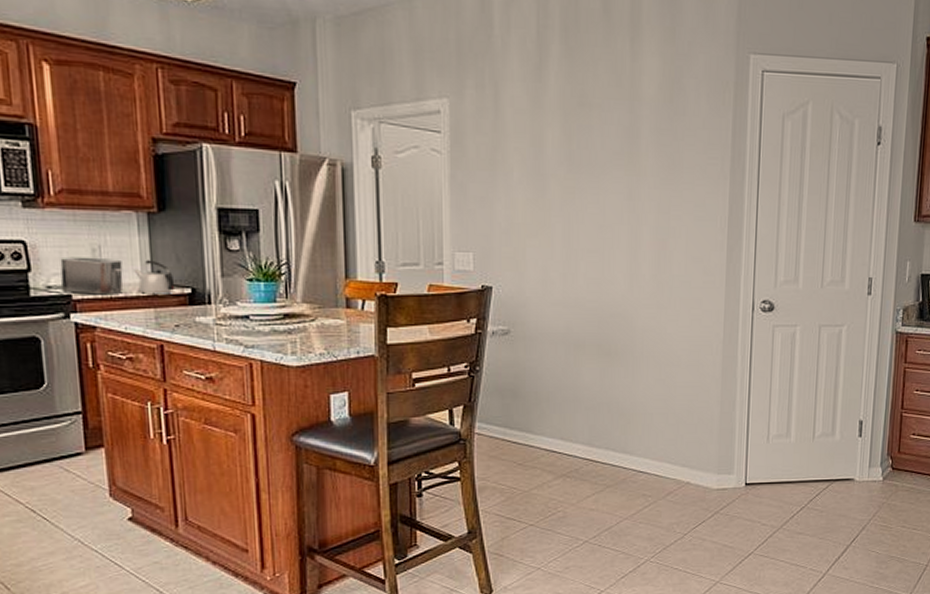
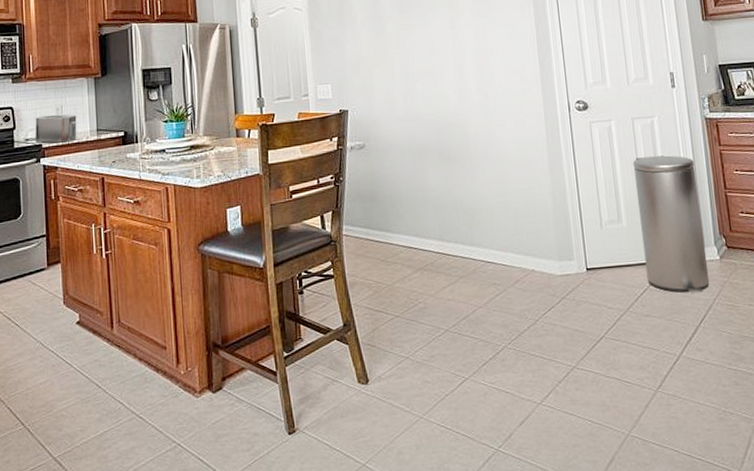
kettle: present [133,260,176,296] -> none [84,113,113,140]
pedal bin: none [806,369,876,514] -> present [633,155,710,294]

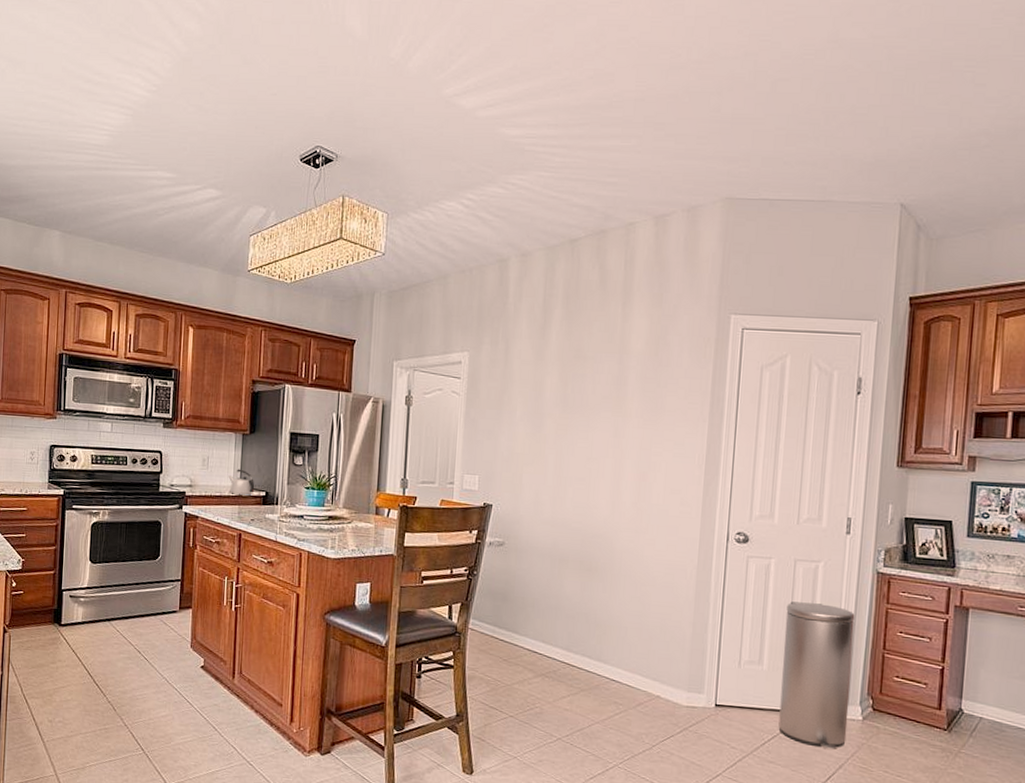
toaster: present [35,114,77,143] -> none [179,464,221,494]
kettle: none [84,113,113,140] -> present [228,469,255,496]

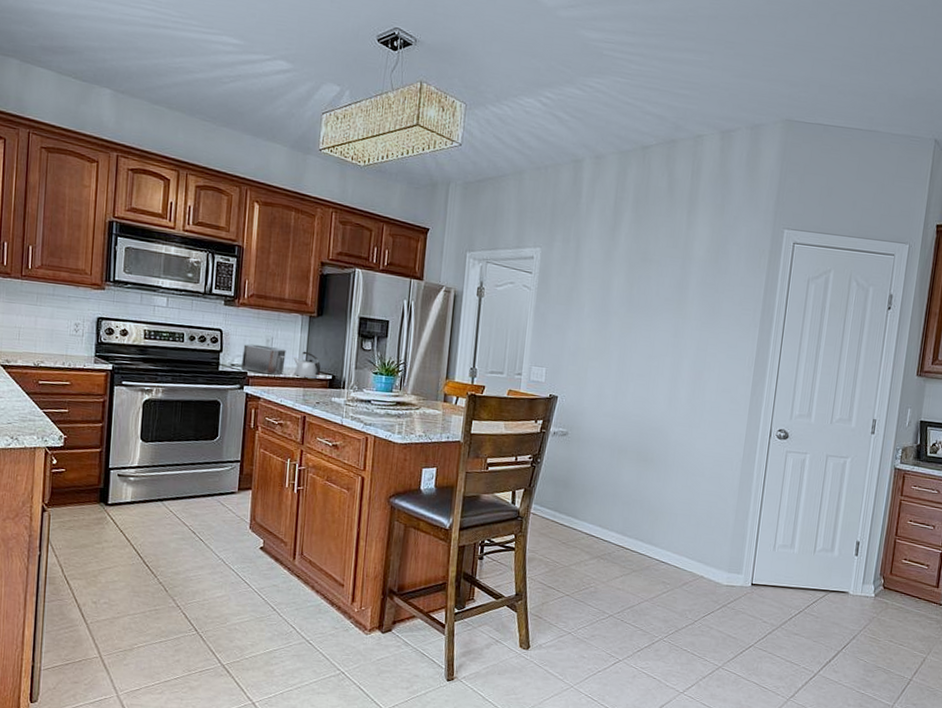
toaster: none [179,464,221,494] -> present [240,344,286,375]
pedal bin: present [778,601,855,751] -> none [804,492,874,624]

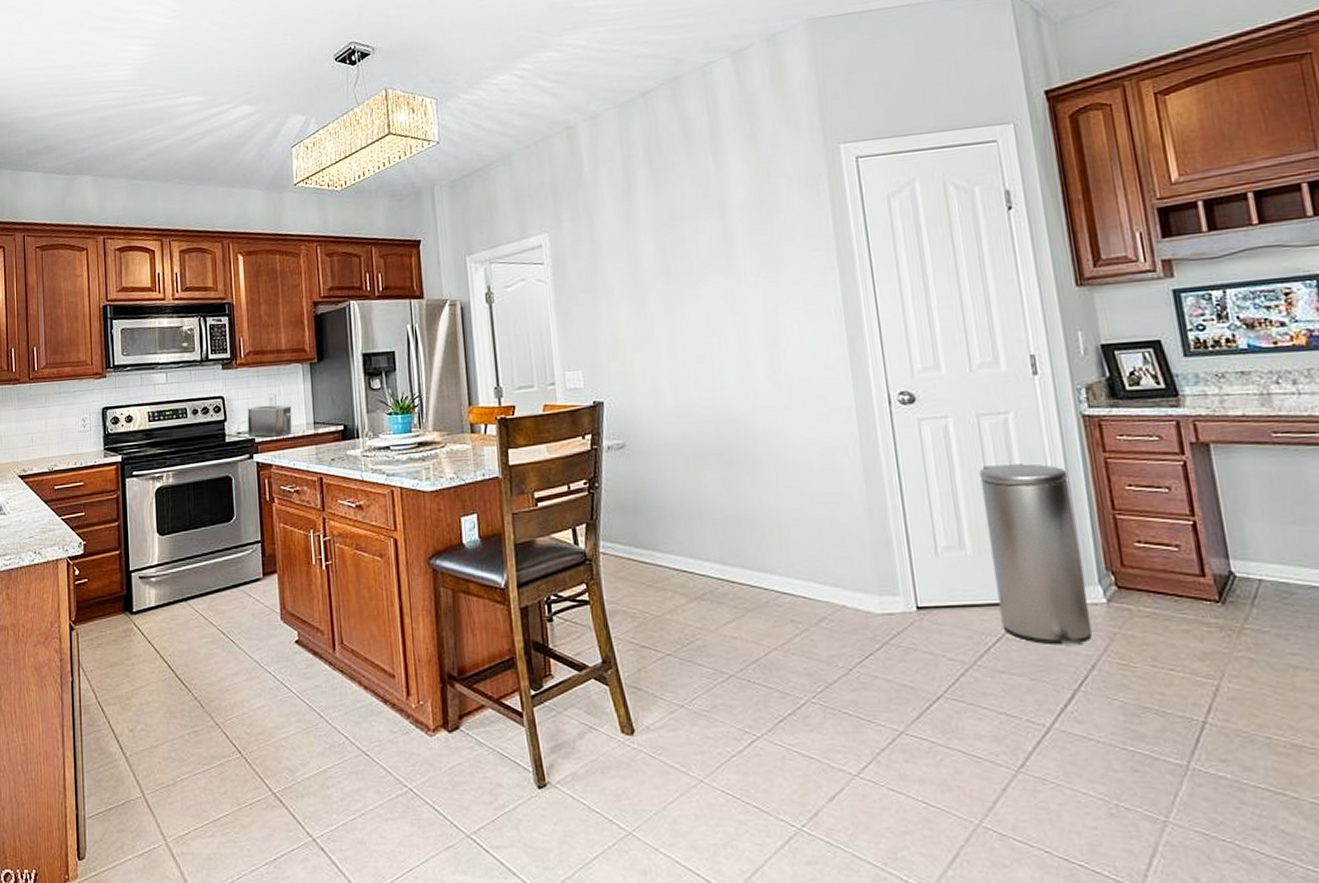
kettle: present [293,351,321,378] -> none [300,403,331,434]
pedal bin: none [804,492,874,624] -> present [979,463,1093,647]

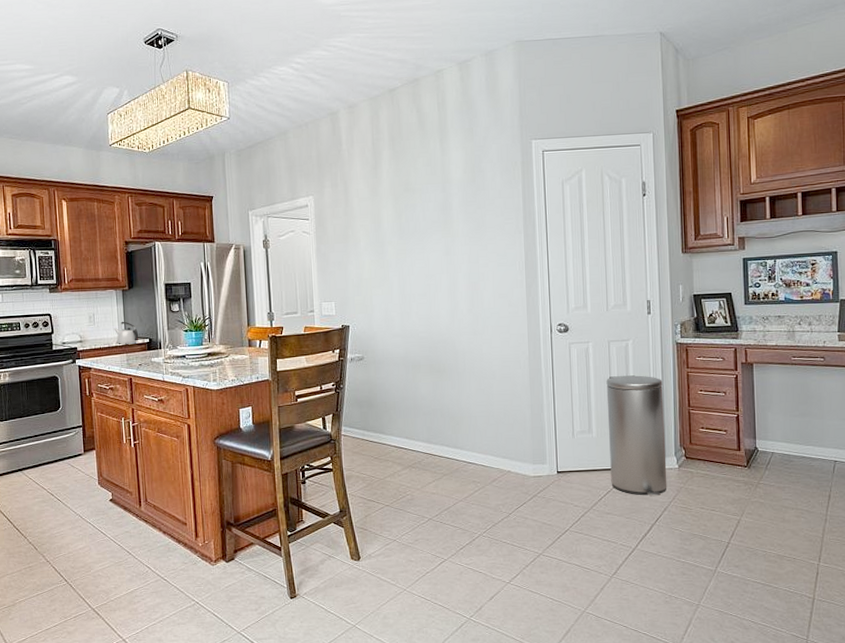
toaster: present [247,405,292,438] -> none [70,322,108,347]
kettle: none [300,403,331,434] -> present [114,321,139,345]

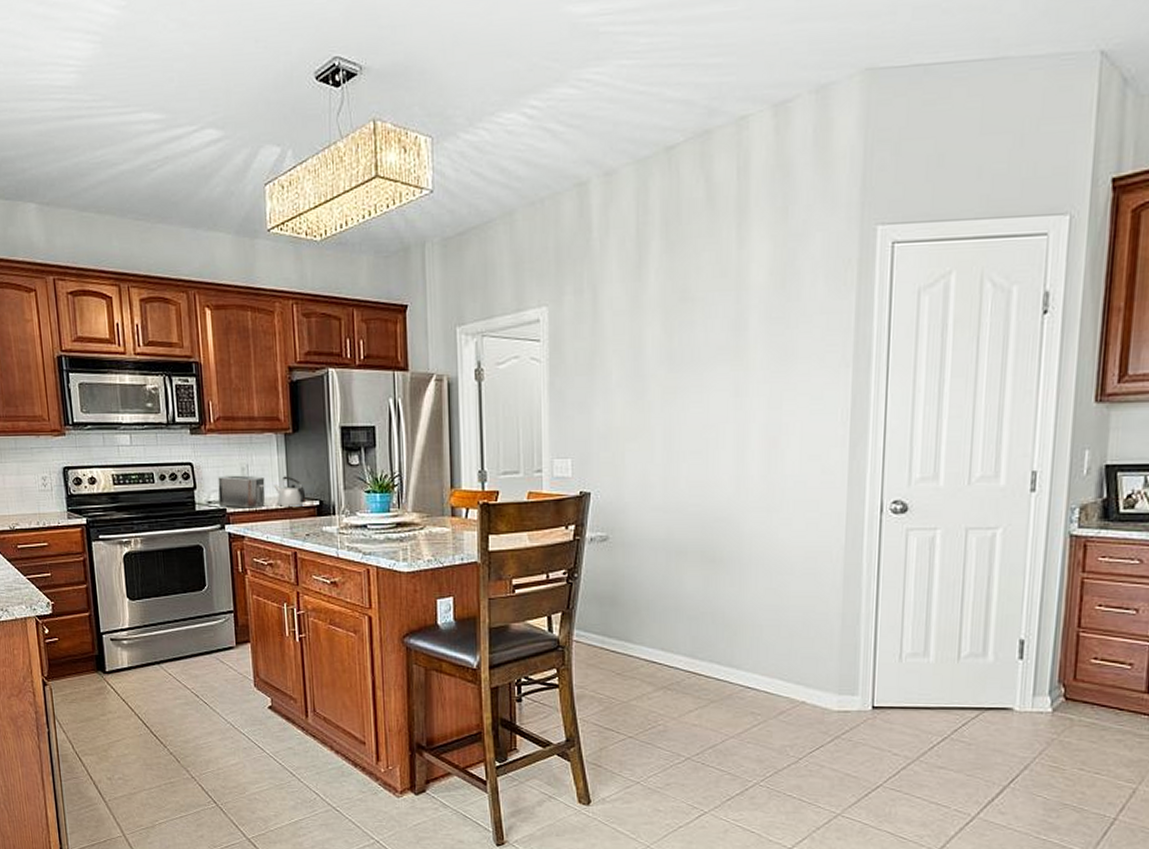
toaster: none [70,322,108,347] -> present [217,475,266,508]
pedal bin: present [606,375,667,497] -> none [950,579,1042,749]

